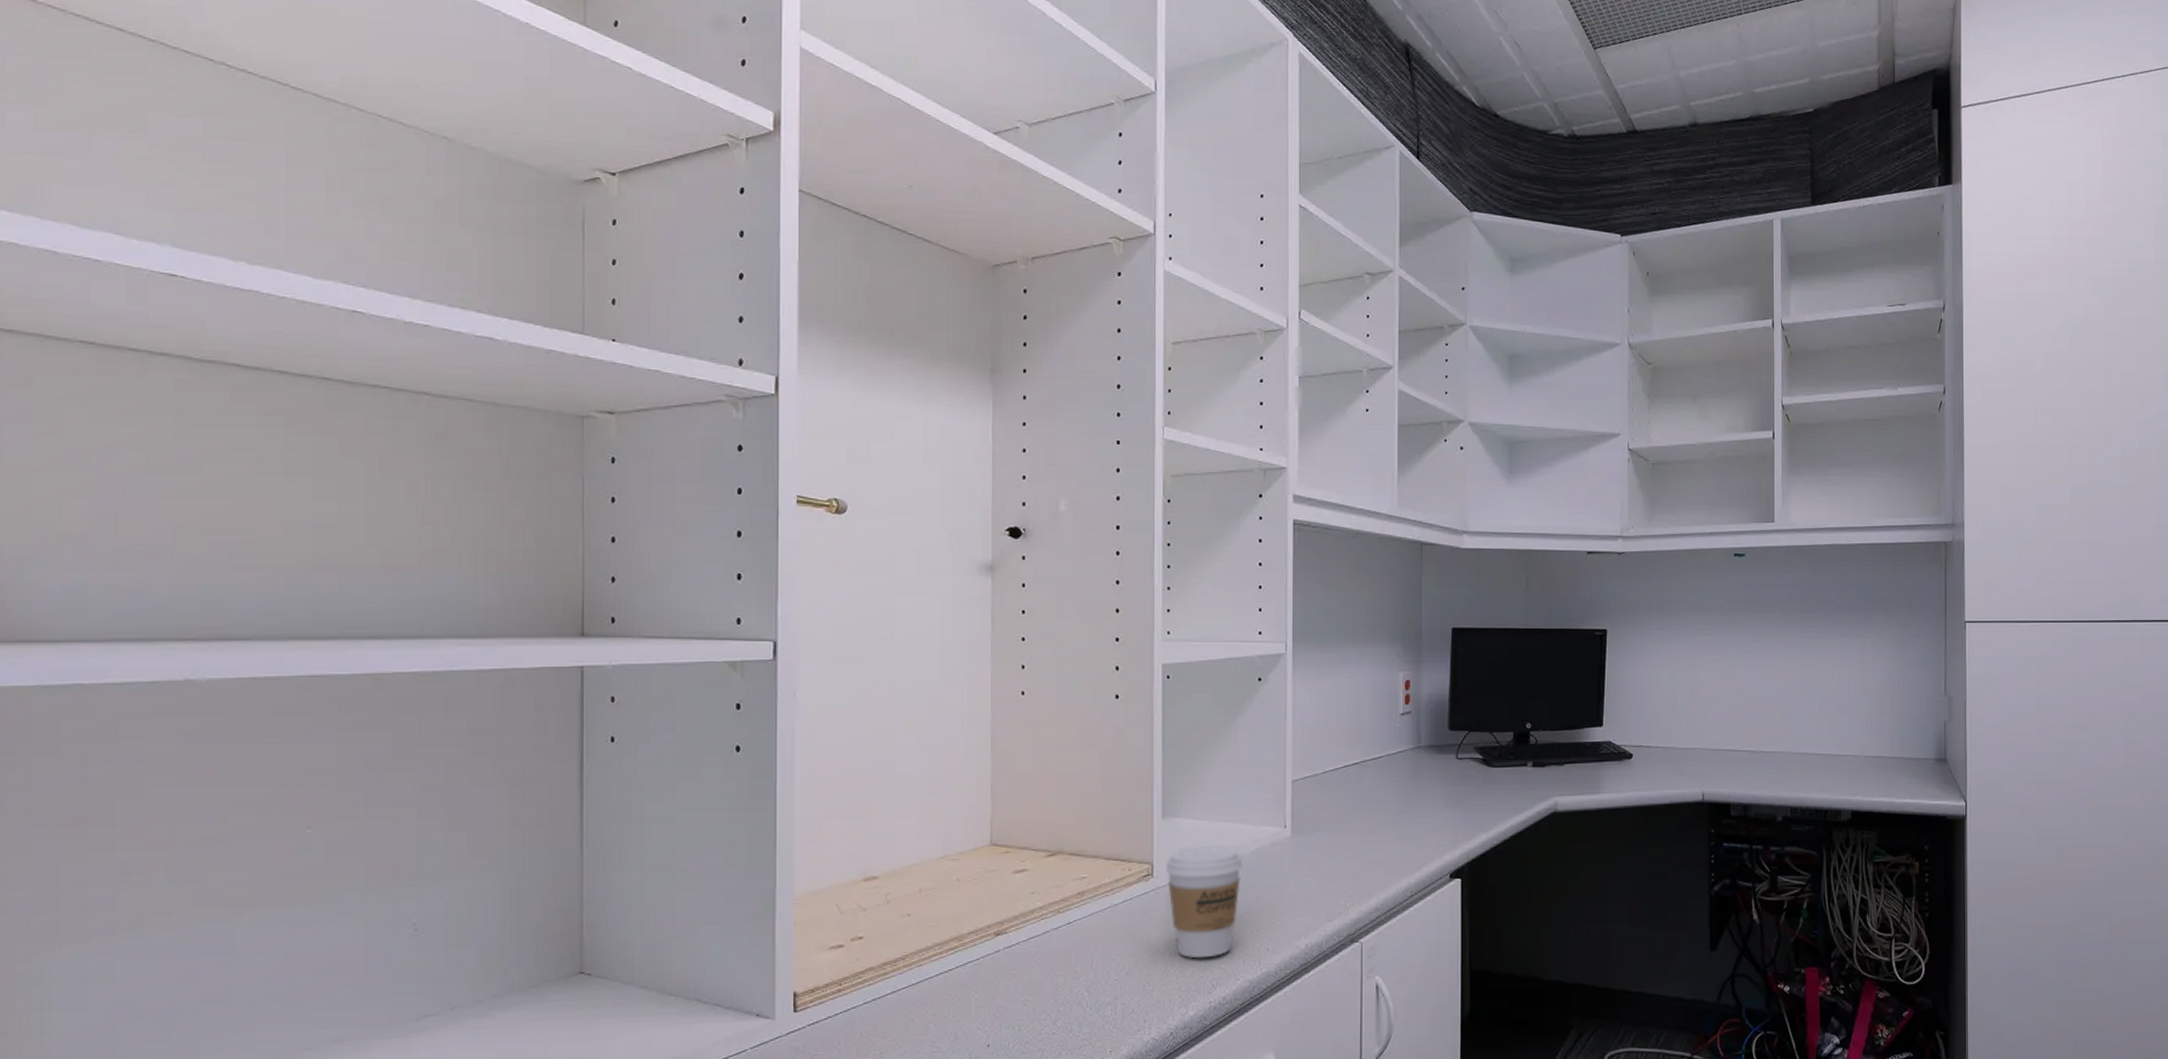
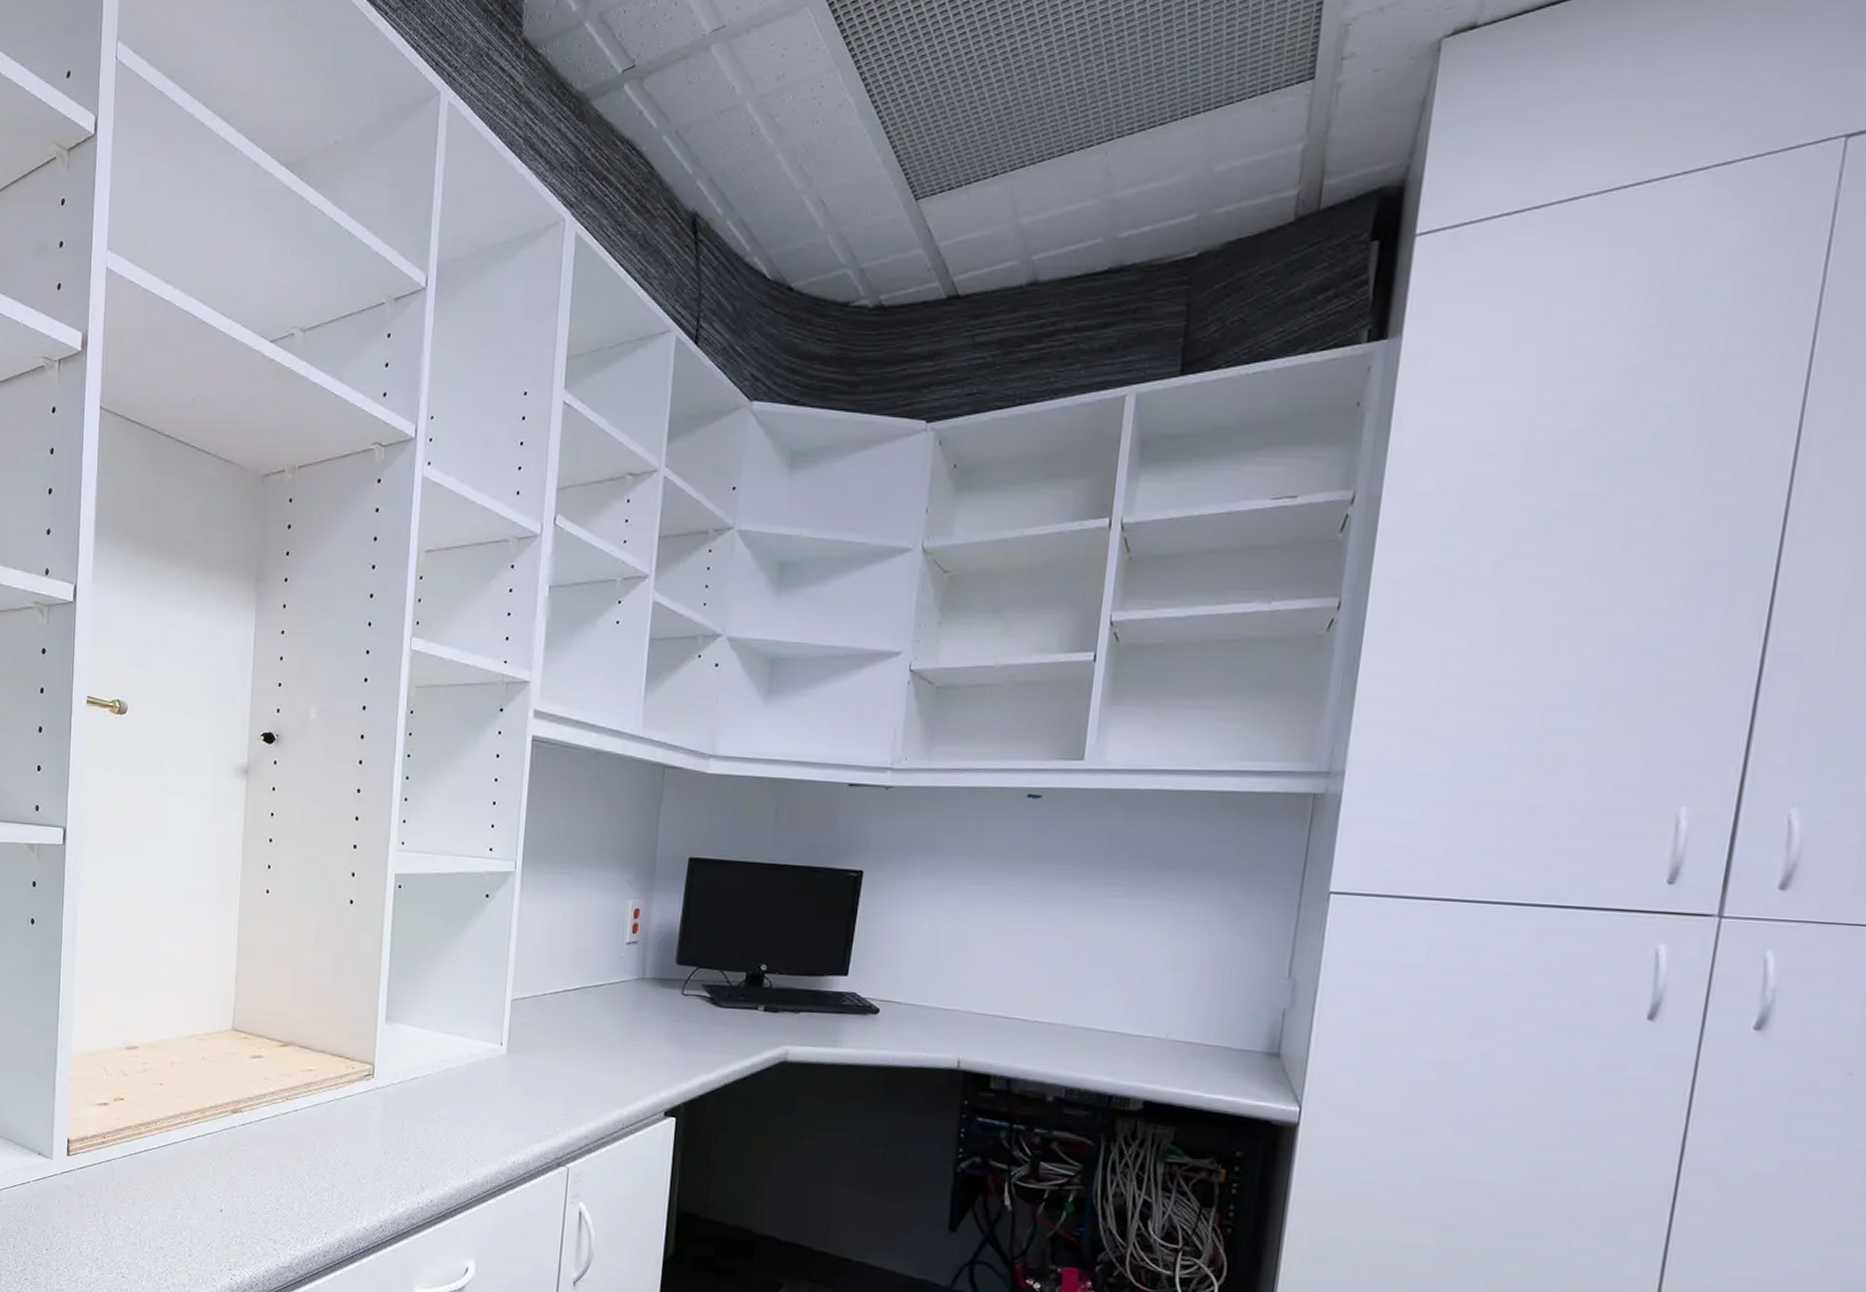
coffee cup: present [1165,843,1243,959] -> none [385,1051,458,1161]

